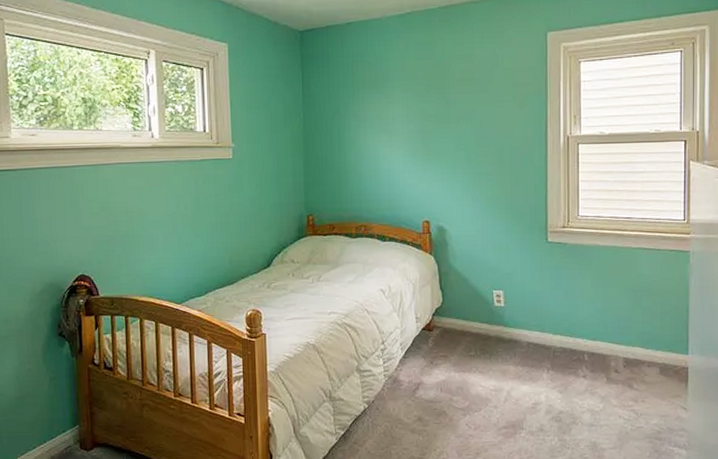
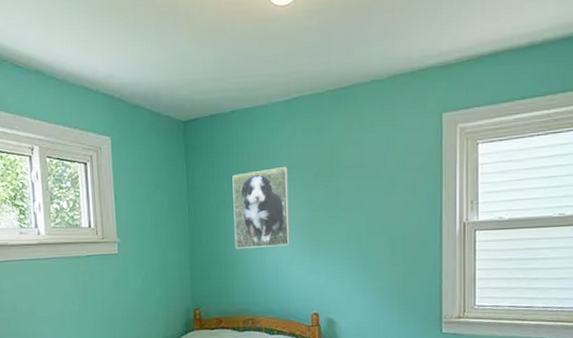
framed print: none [347,78,402,157] -> present [232,167,290,250]

